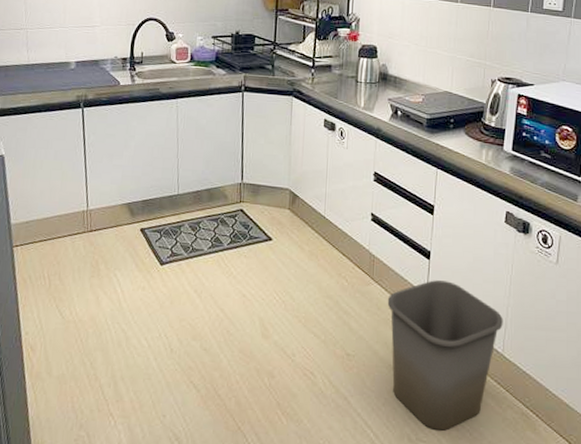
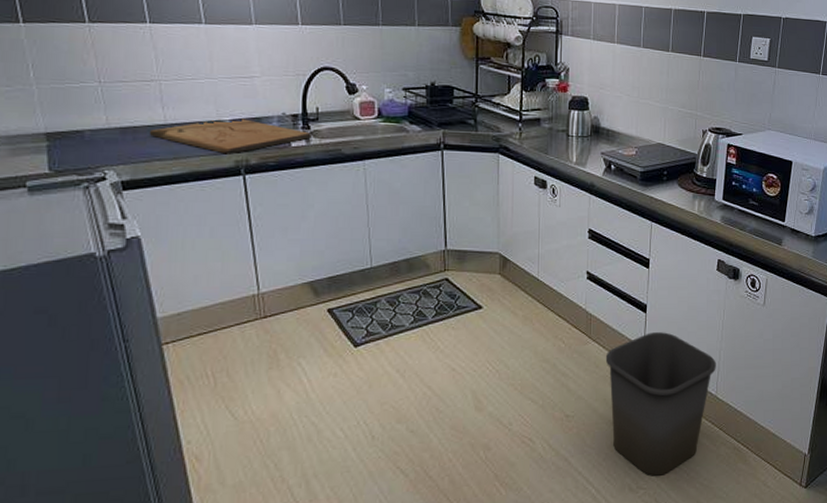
cutting board: none [16,61,136,91] -> present [149,119,311,155]

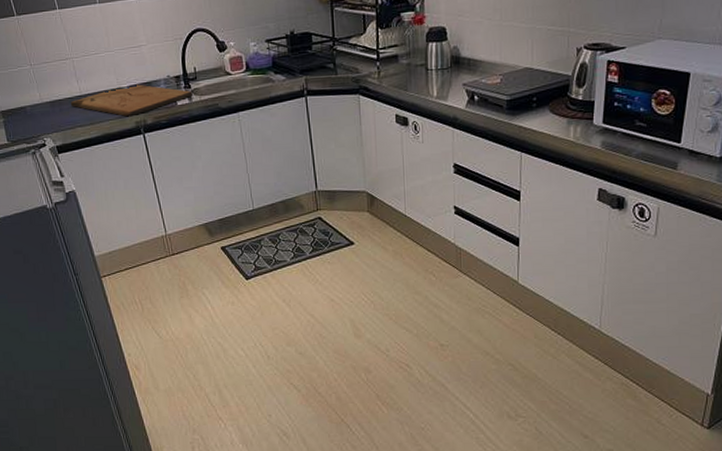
waste bin: present [605,332,716,476] -> none [477,265,599,406]

